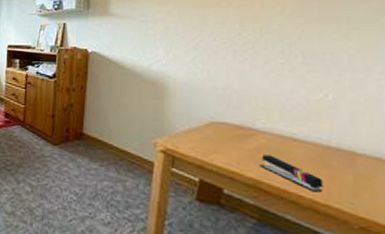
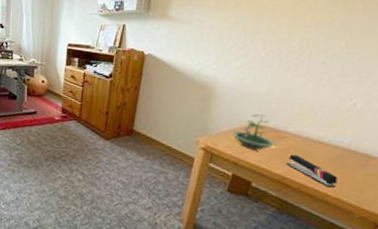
terrarium: none [194,110,243,151] -> present [233,114,275,150]

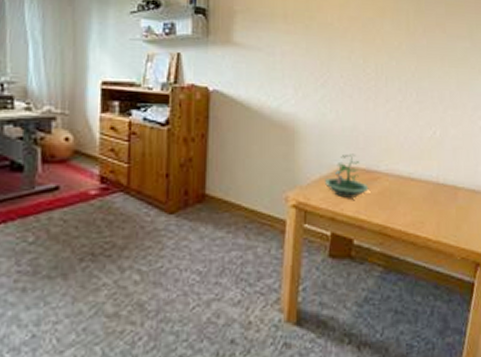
stapler: present [286,154,338,188] -> none [384,198,435,230]

